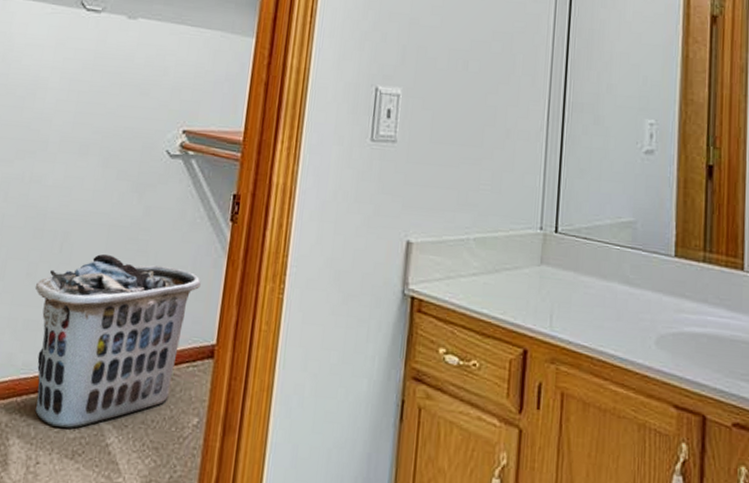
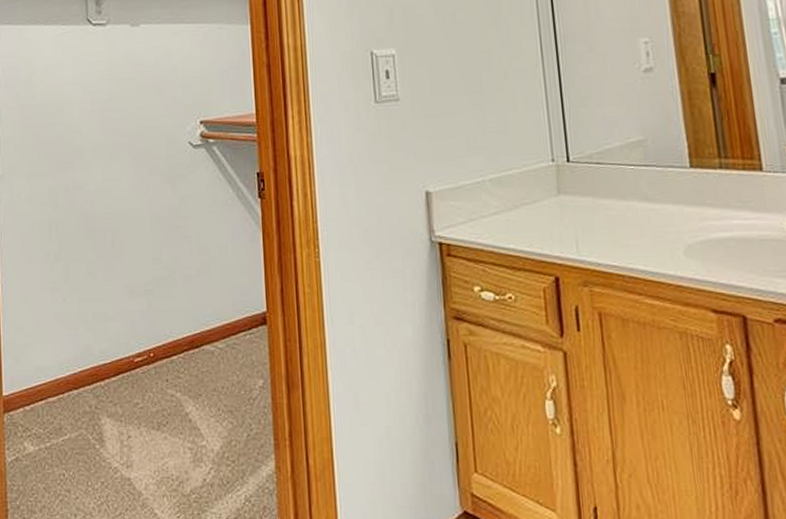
clothes hamper: present [35,254,201,428] -> none [96,245,243,403]

